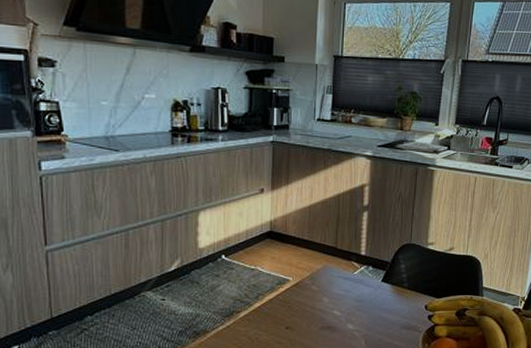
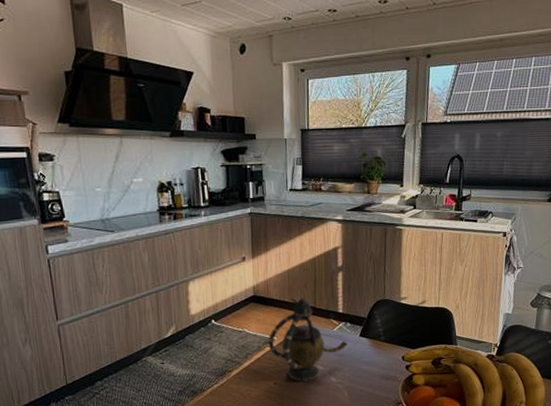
teapot: none [282,237,368,327] -> present [268,298,348,382]

